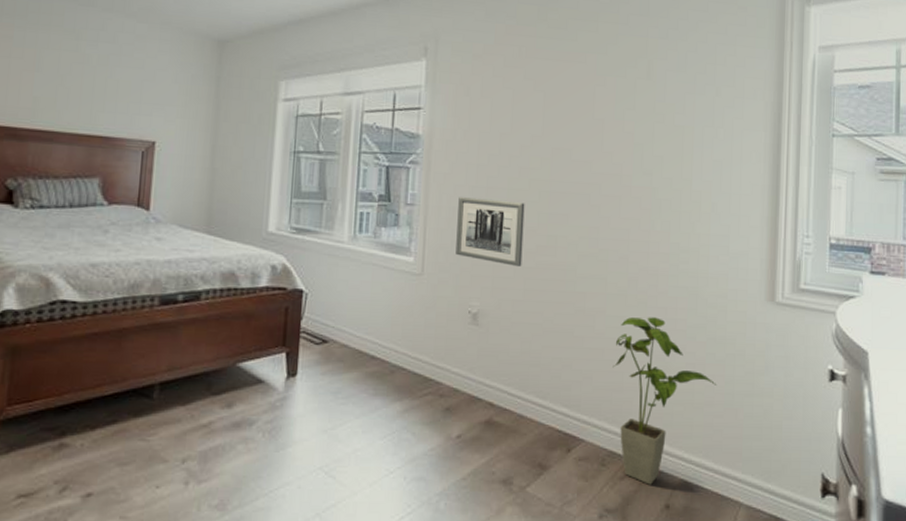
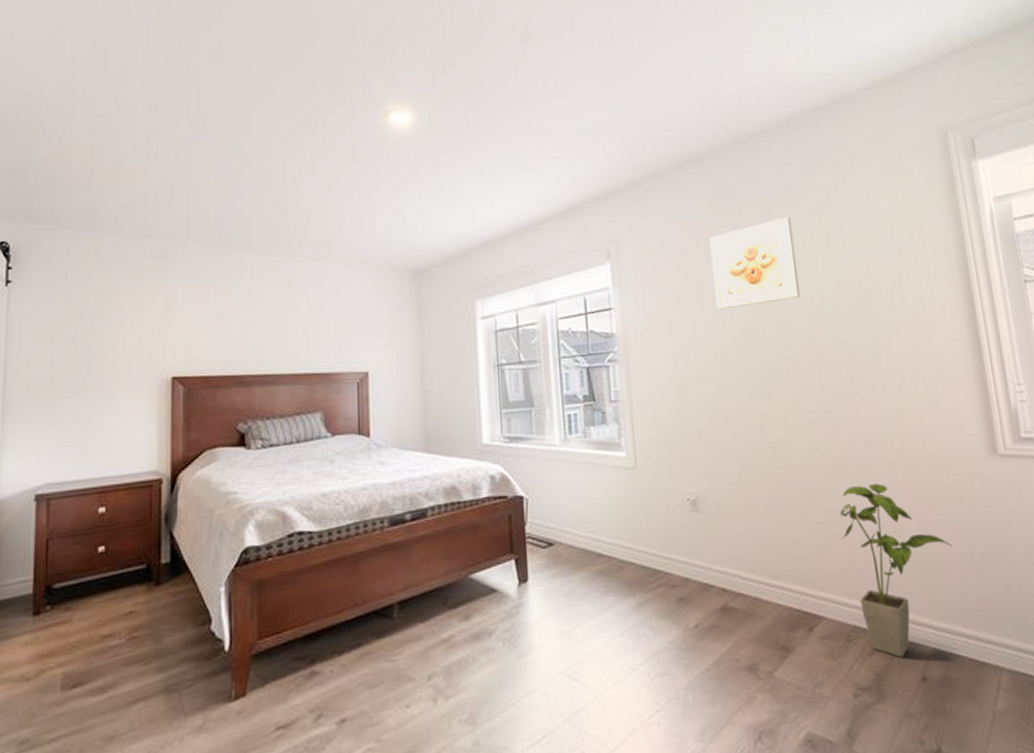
wall art: present [455,197,525,267] -> none [661,386,733,450]
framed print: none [528,37,617,124] -> present [709,217,800,310]

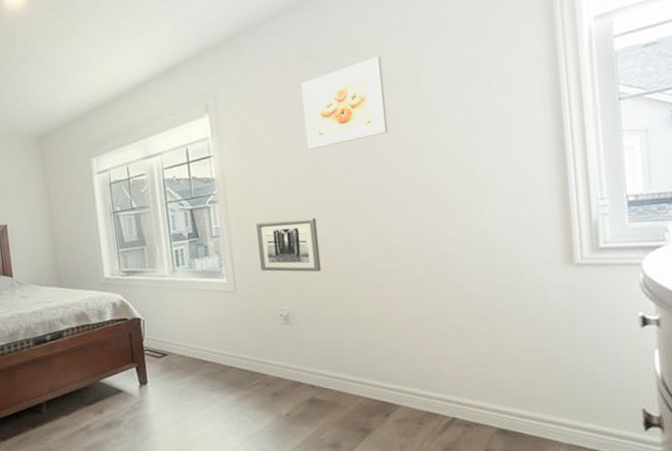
wall art: none [661,386,733,450] -> present [256,217,321,272]
house plant: present [840,483,953,658] -> none [418,294,523,436]

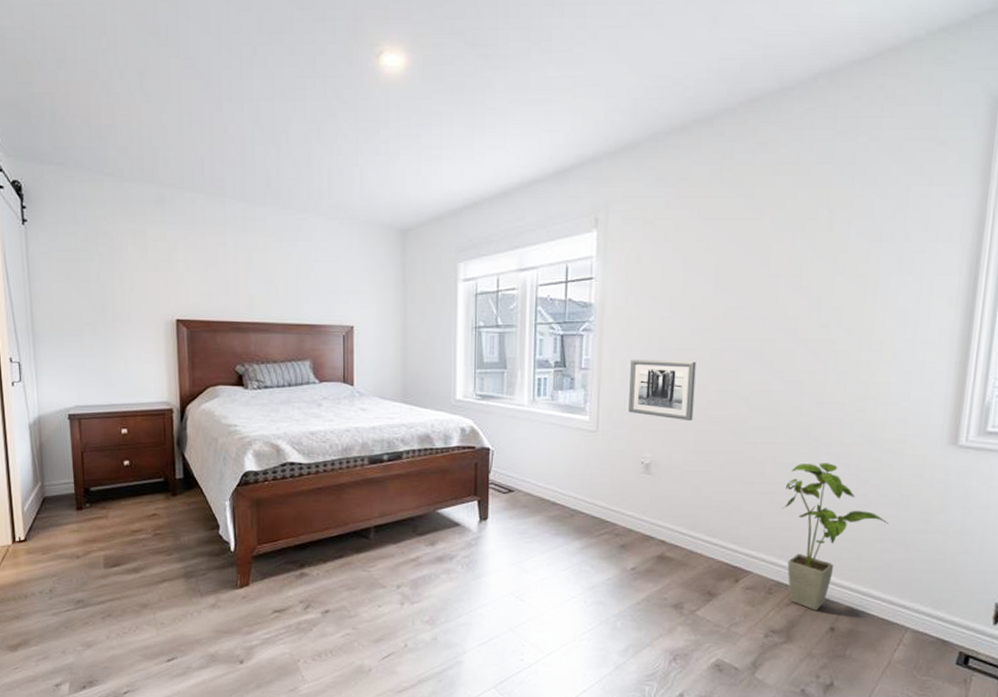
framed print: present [301,56,388,150] -> none [700,190,796,285]
house plant: none [418,294,523,436] -> present [782,463,889,611]

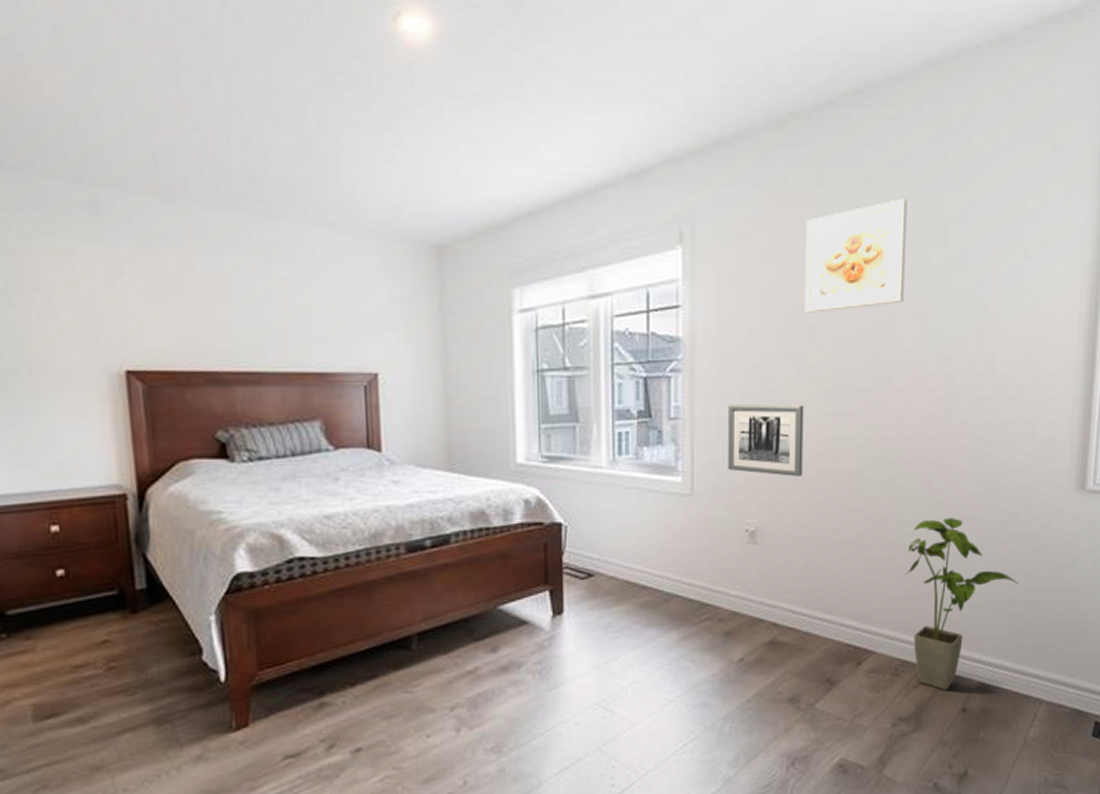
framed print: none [700,190,796,285] -> present [804,199,907,313]

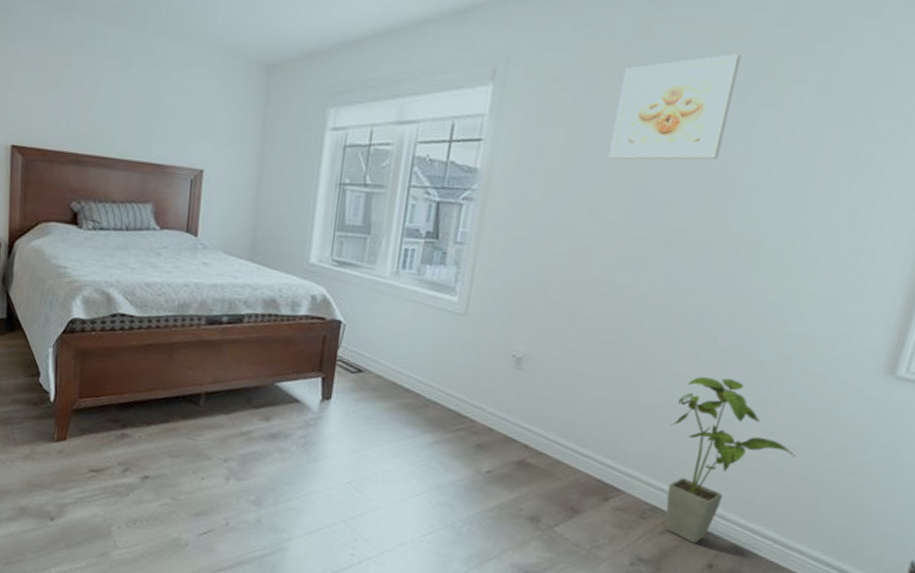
wall art: present [728,404,804,478] -> none [505,238,592,315]

